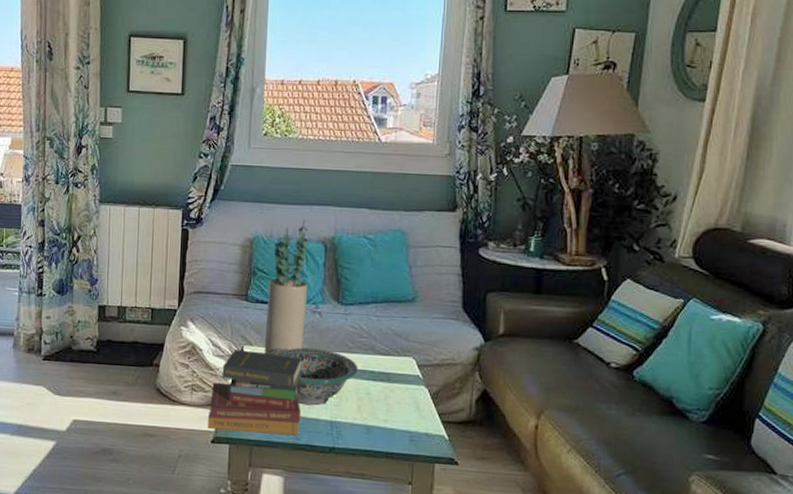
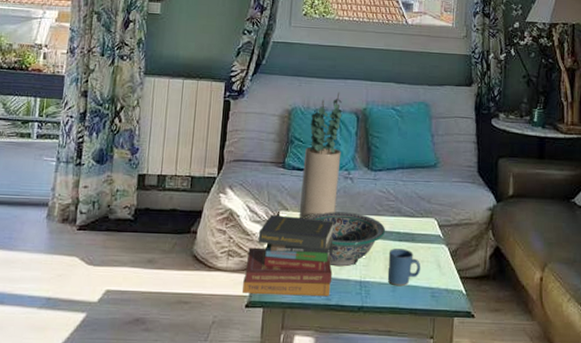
mug: none [360,387,398,429] -> present [387,247,421,287]

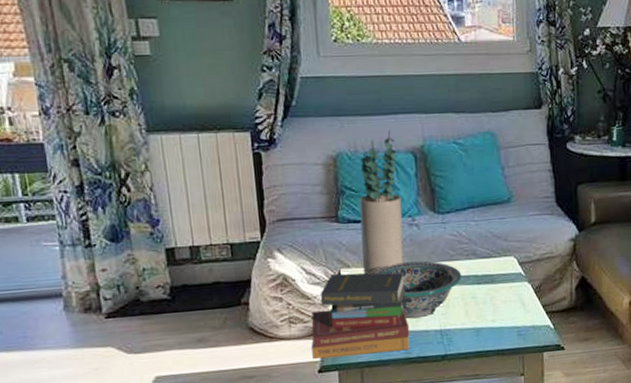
mug: present [387,247,421,287] -> none [467,291,505,330]

